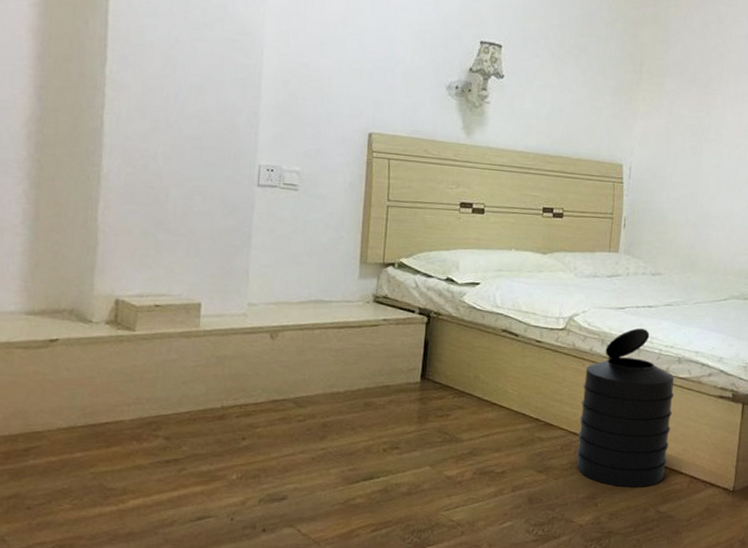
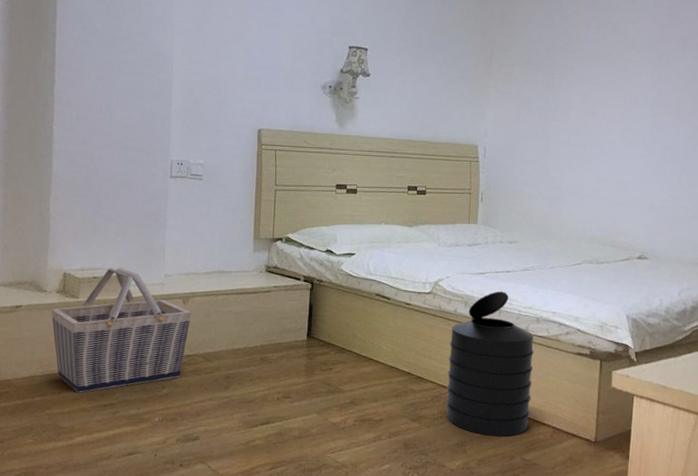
basket: none [97,293,281,447] -> present [51,267,192,393]

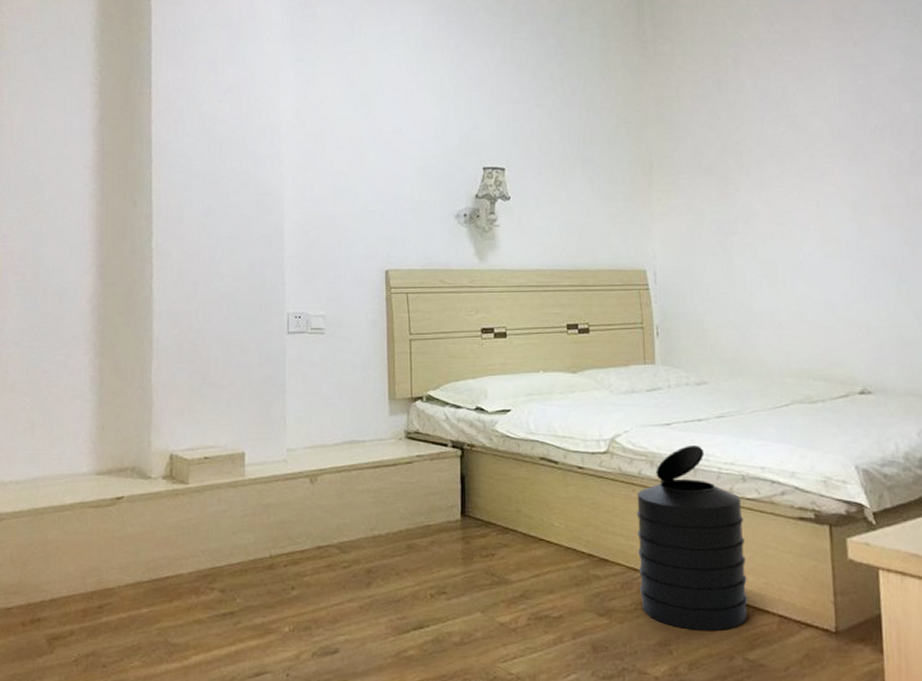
basket: present [51,267,192,393] -> none [157,443,321,601]

